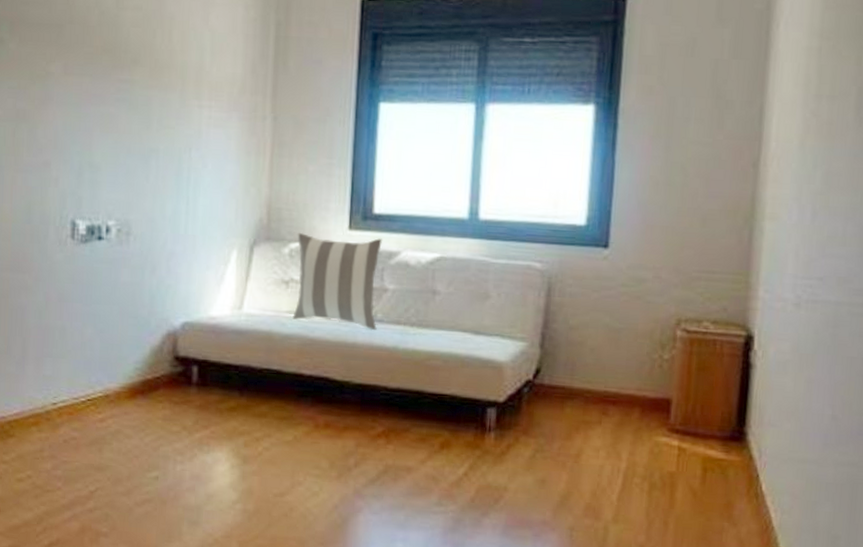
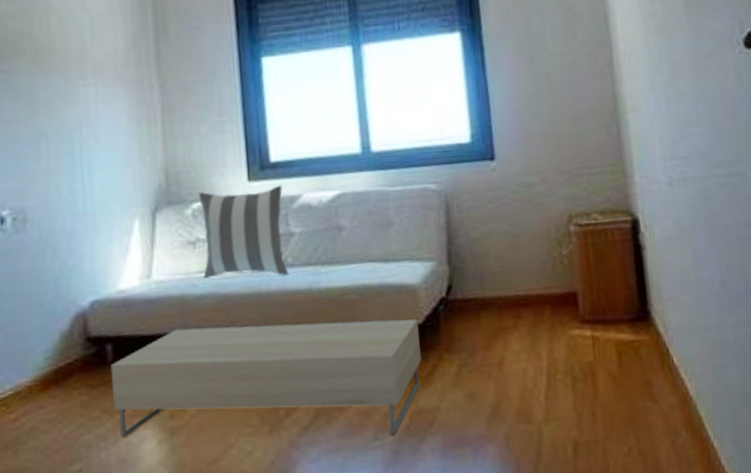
coffee table: none [192,363,500,504] -> present [110,319,421,438]

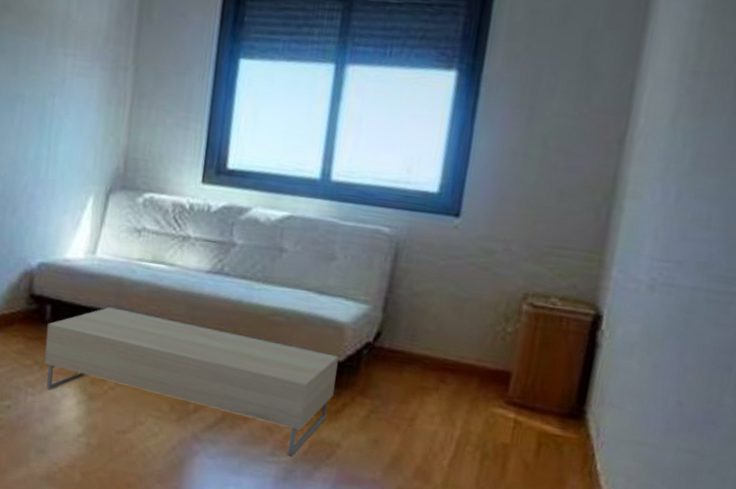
pillow: present [198,185,289,280] -> none [143,183,234,283]

